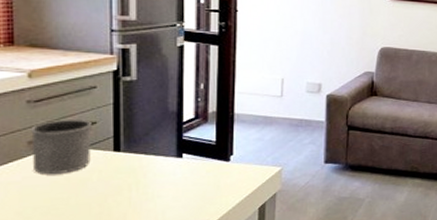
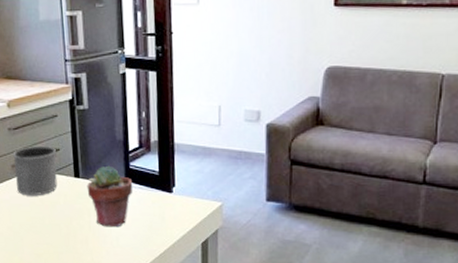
potted succulent: none [129,137,186,201] -> present [86,165,133,228]

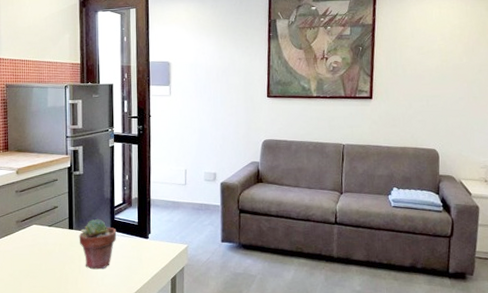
mug: present [13,147,58,196] -> none [18,205,55,247]

